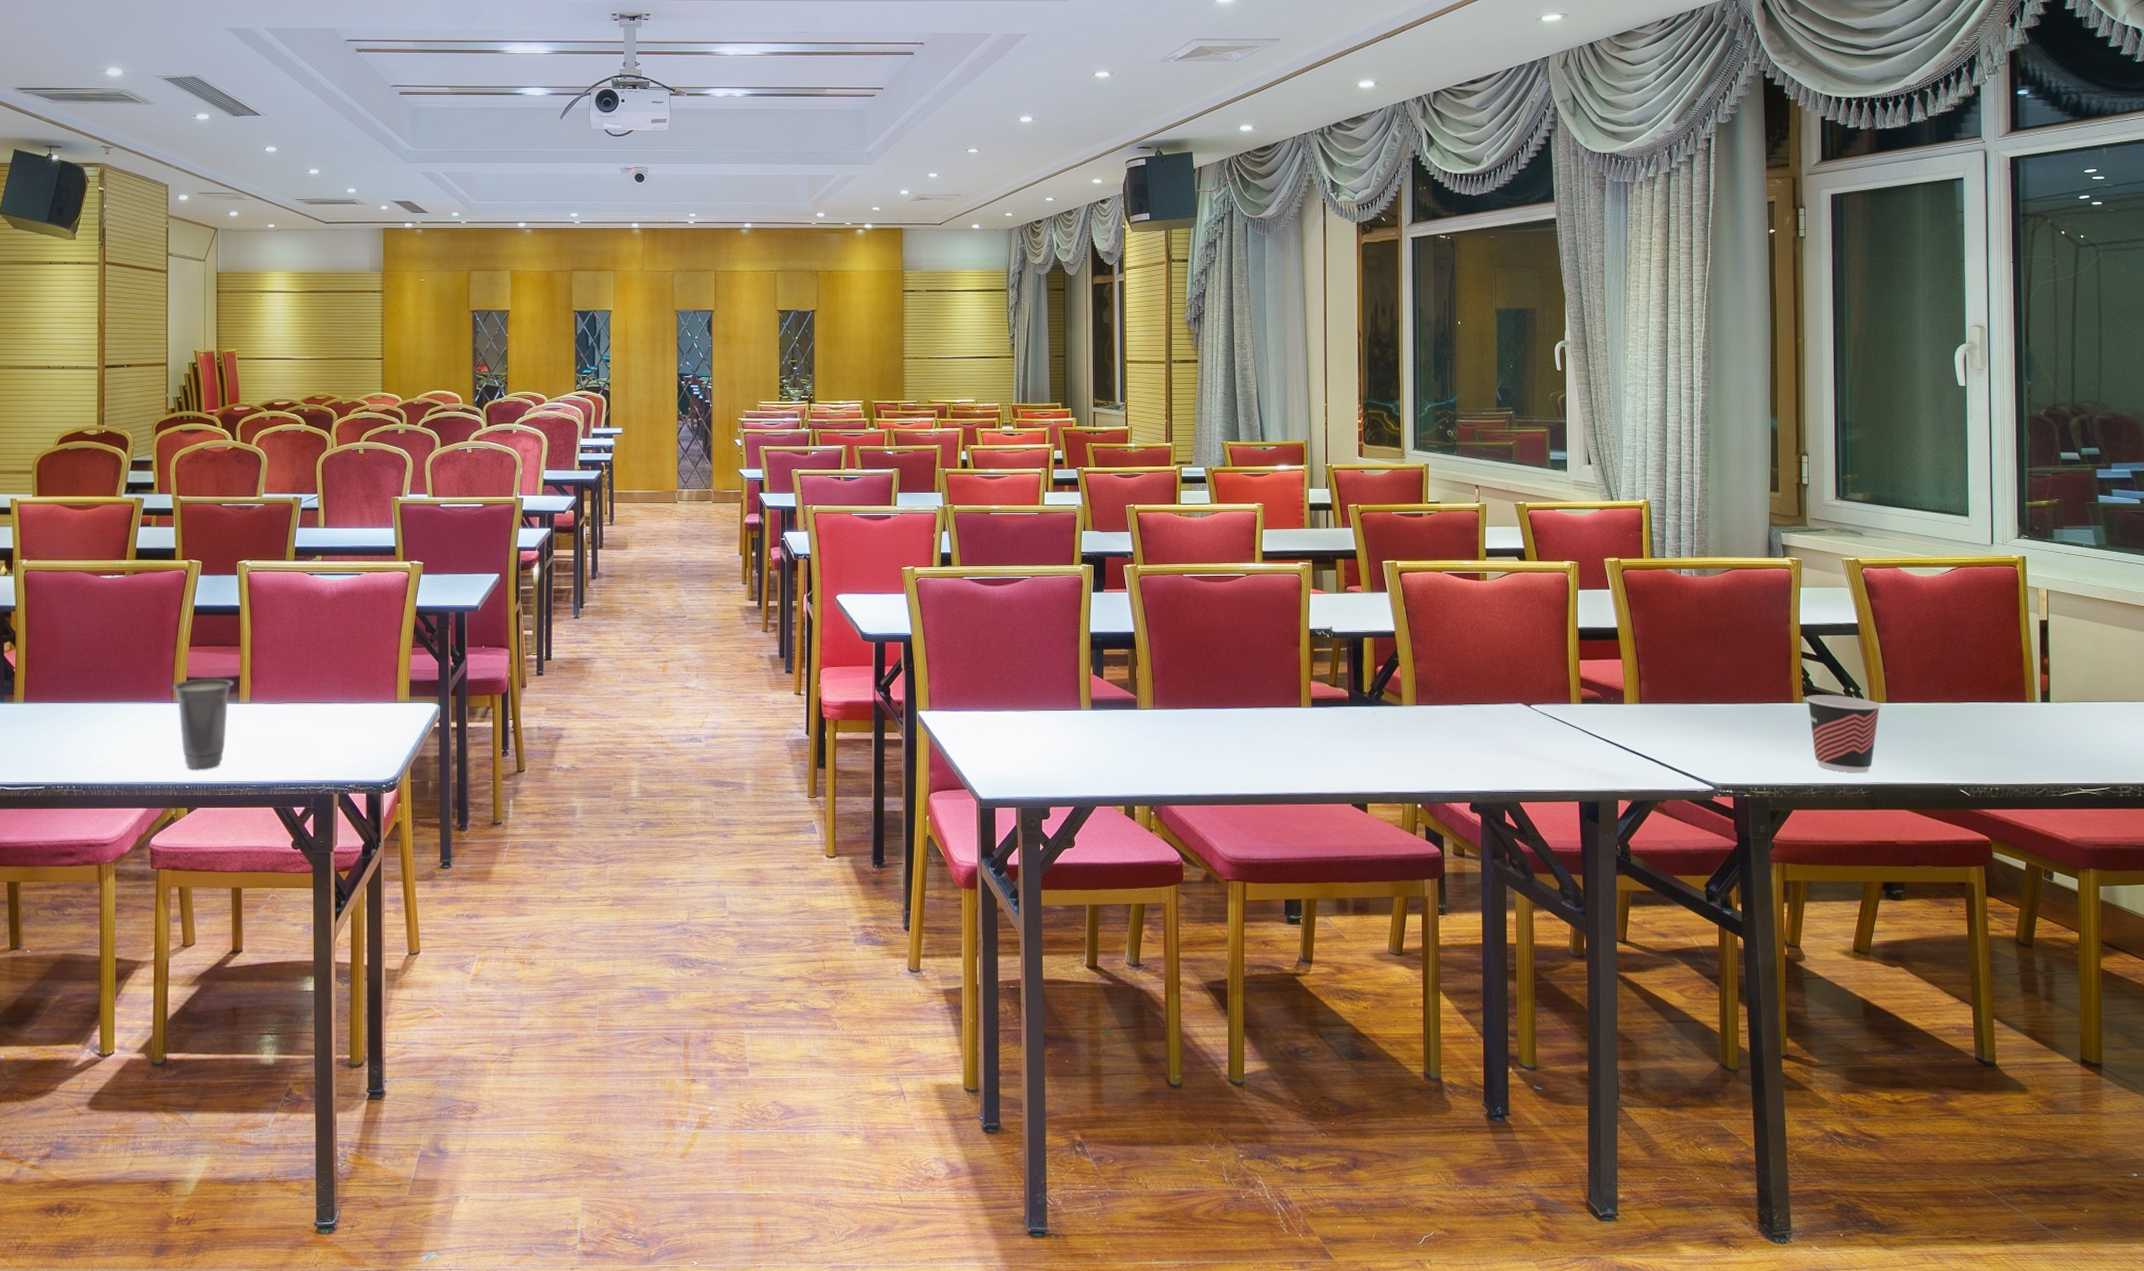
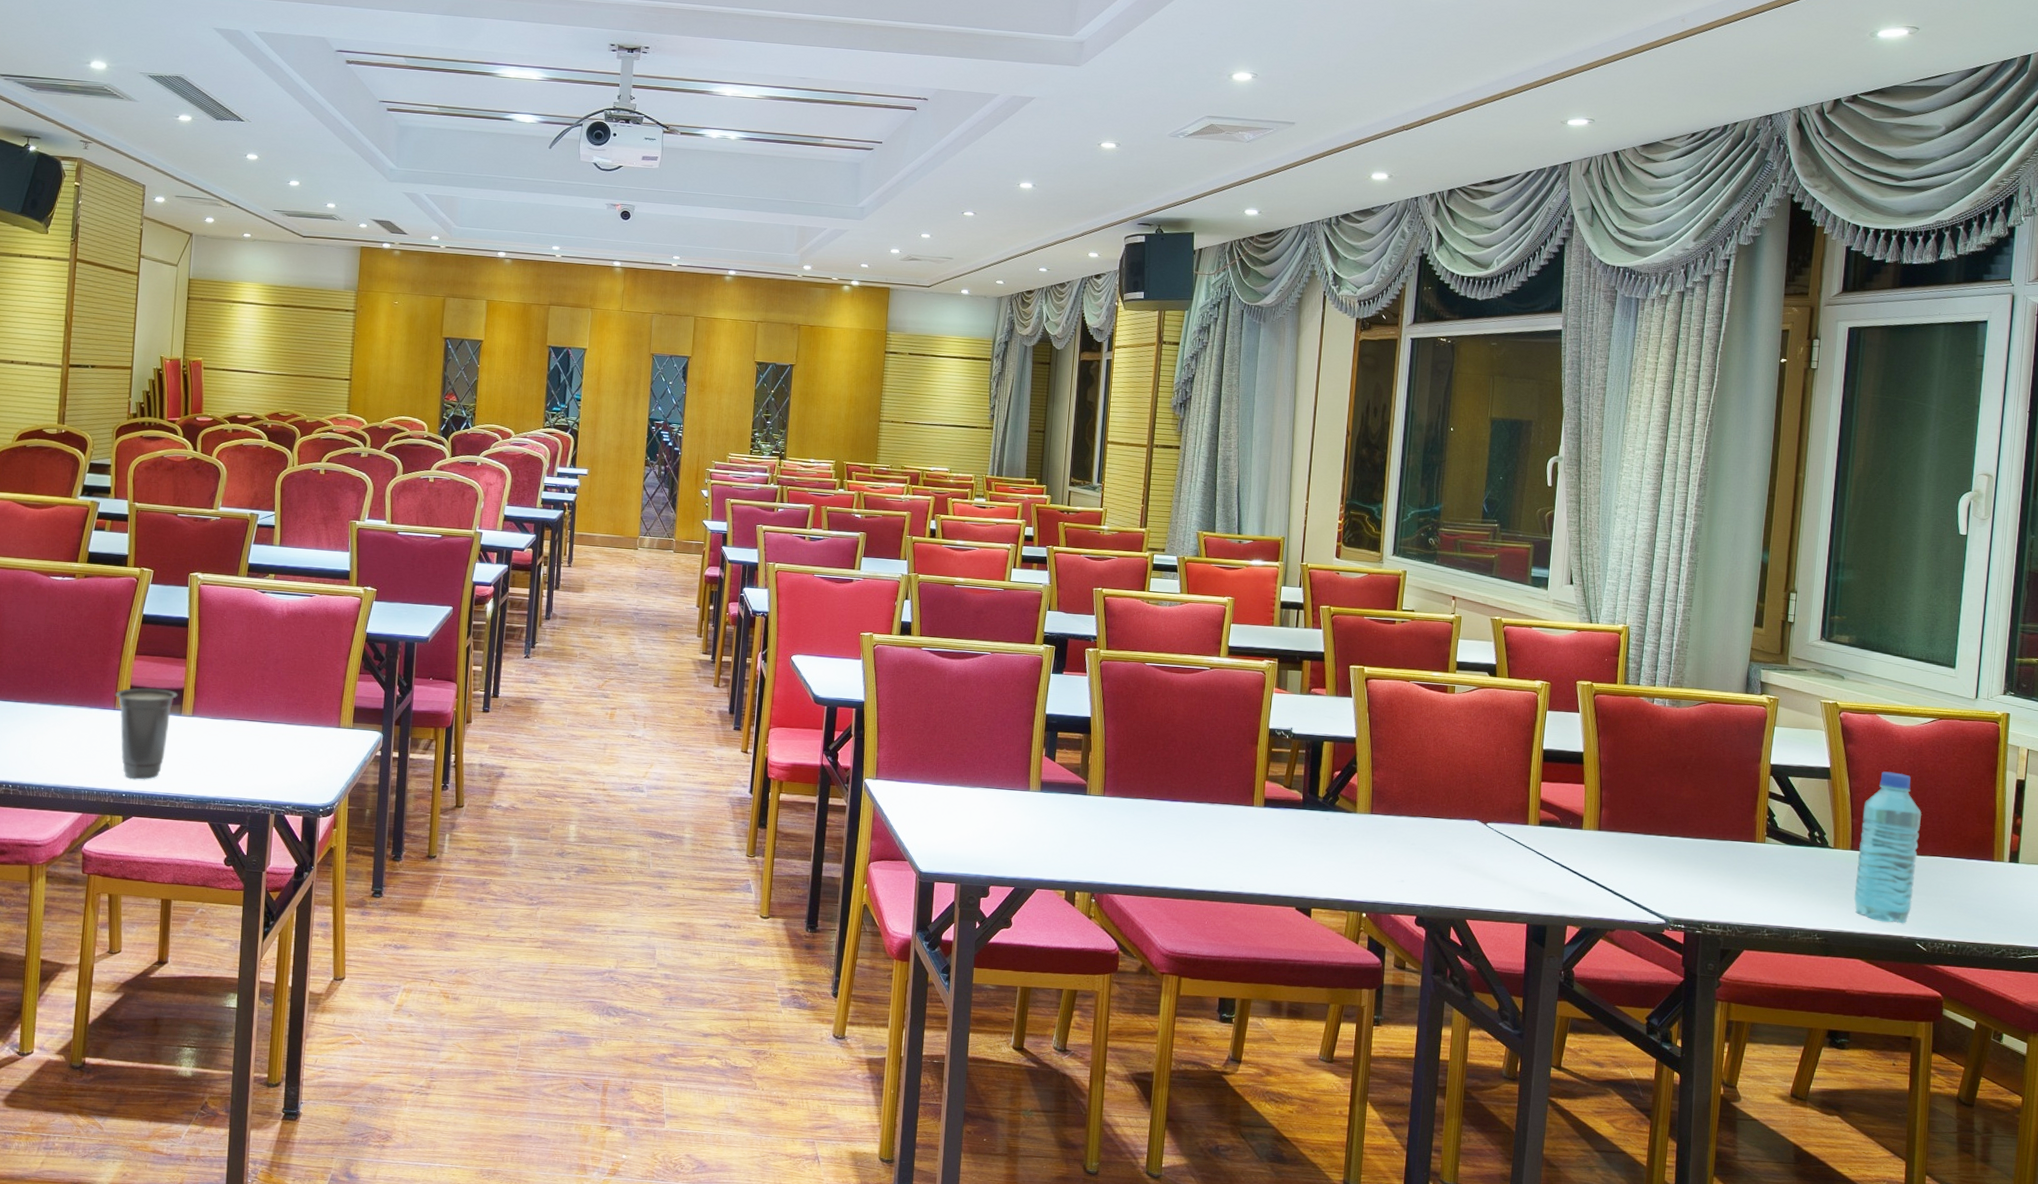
cup: present [1806,695,1882,774] -> none [1769,836,1846,919]
water bottle: none [1894,623,1952,771] -> present [1853,771,1922,924]

